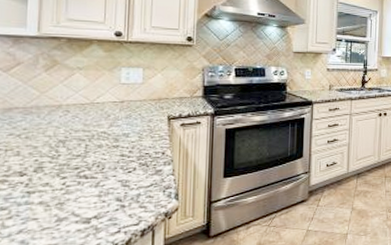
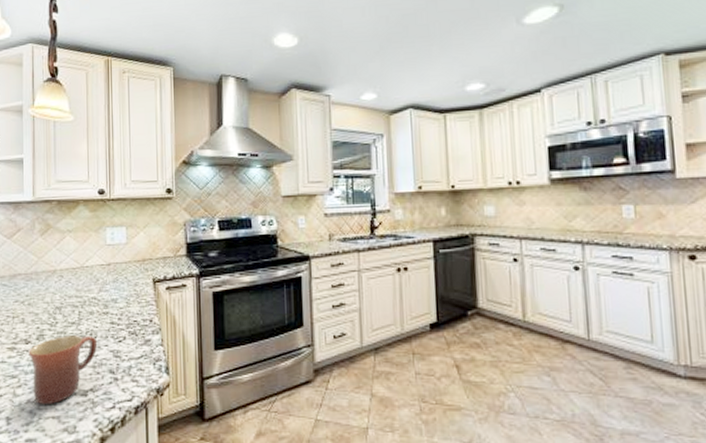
mug: none [23,167,104,235] -> present [28,335,97,405]

